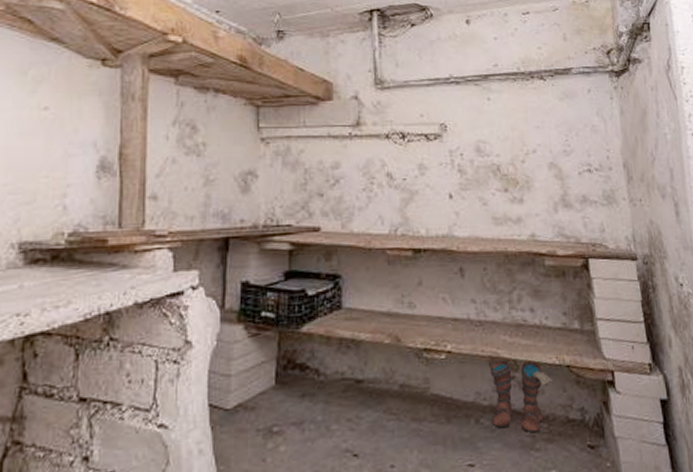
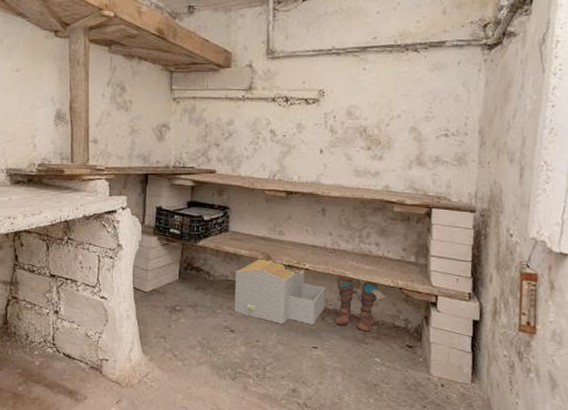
architectural model: none [355,341,478,436] -> present [235,257,326,324]

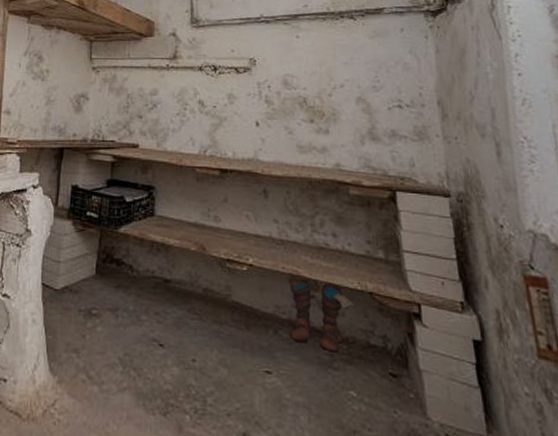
architectural model: present [235,257,326,324] -> none [164,249,277,339]

